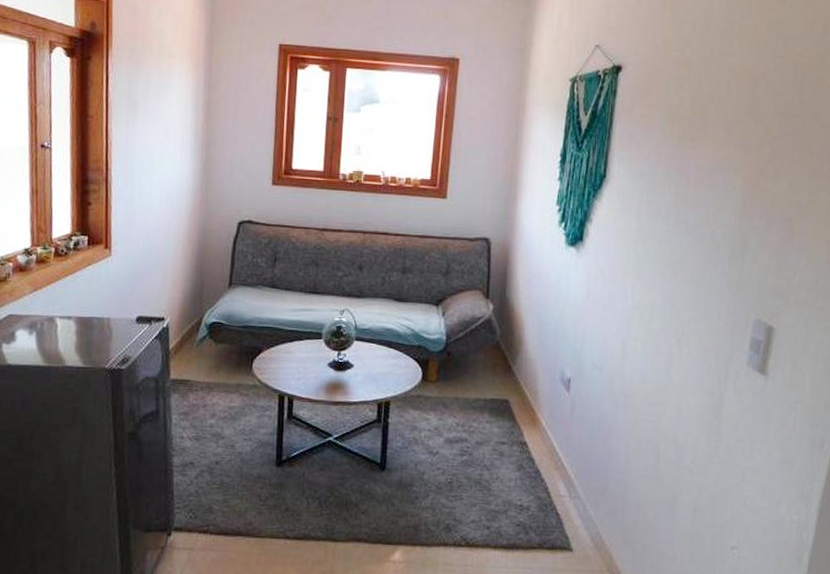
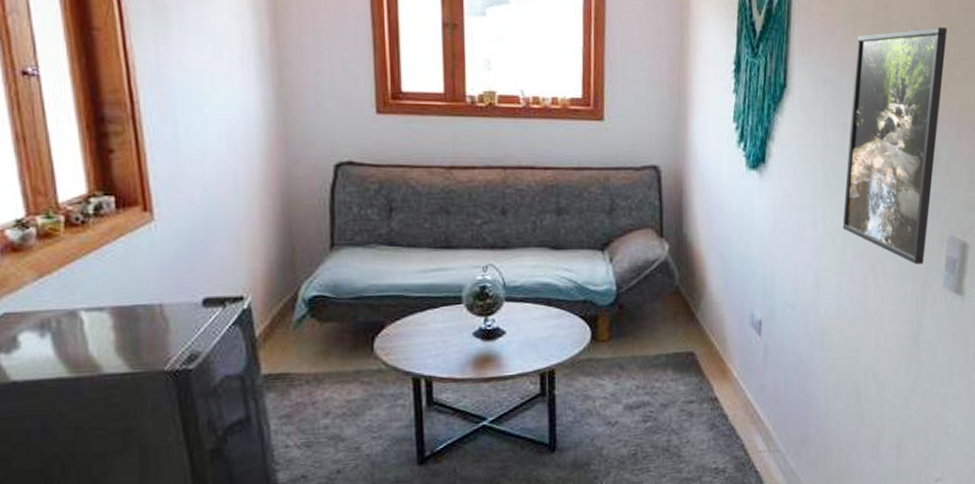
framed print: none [650,129,762,343] -> present [842,26,948,265]

